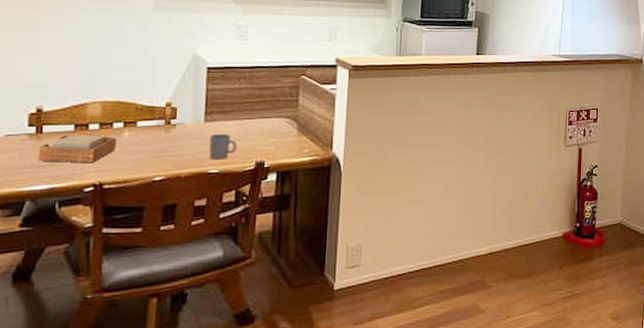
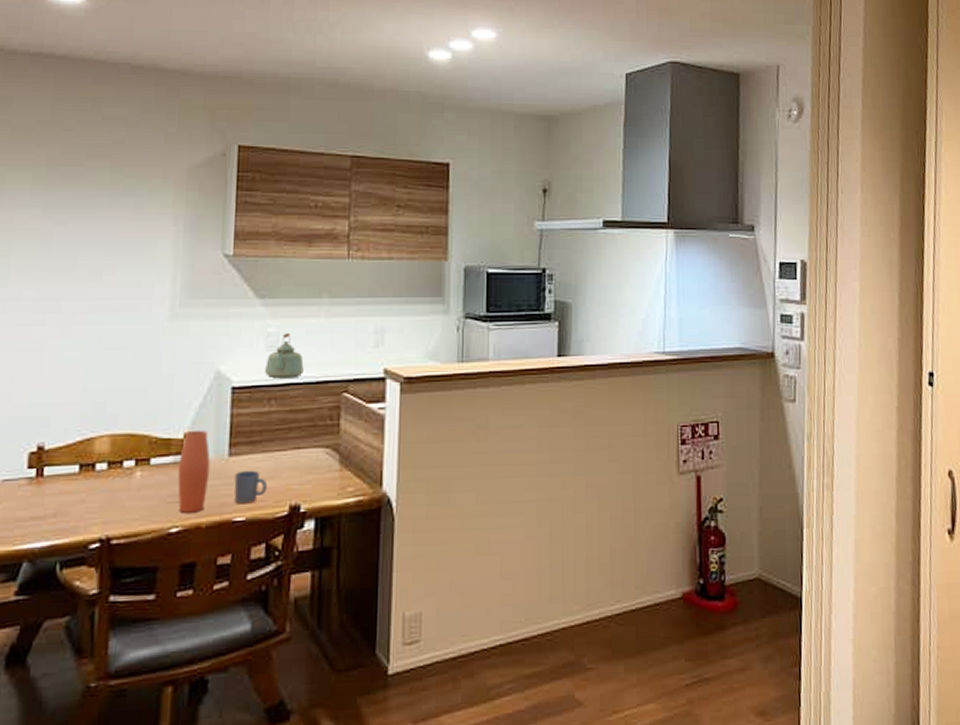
napkin holder: present [37,135,117,164] -> none [37,476,128,513]
vase: none [161,100,189,165] -> present [177,429,211,513]
kettle: none [236,25,269,63] -> present [265,332,304,379]

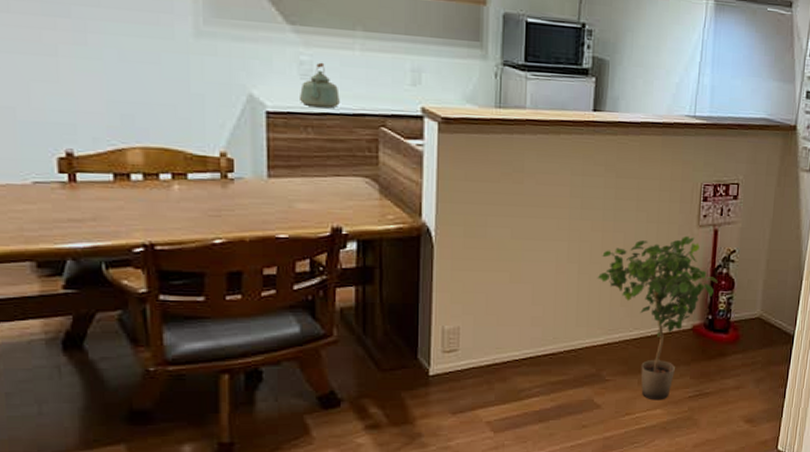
vase: present [177,429,211,513] -> none [217,150,250,227]
mug: present [234,470,268,504] -> none [275,192,309,223]
potted plant: none [571,485,706,692] -> present [597,235,718,400]

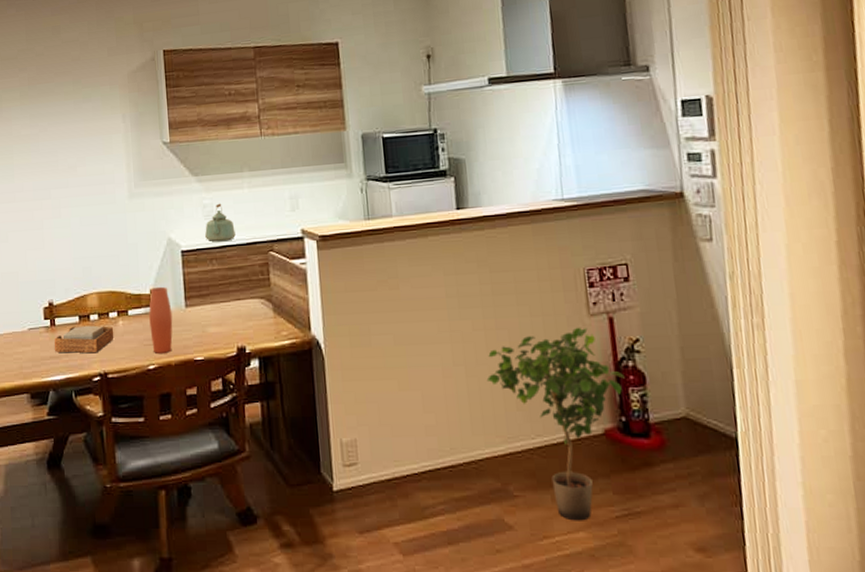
napkin holder: none [74,185,166,220] -> present [54,325,114,354]
vase: none [217,150,250,227] -> present [149,286,173,353]

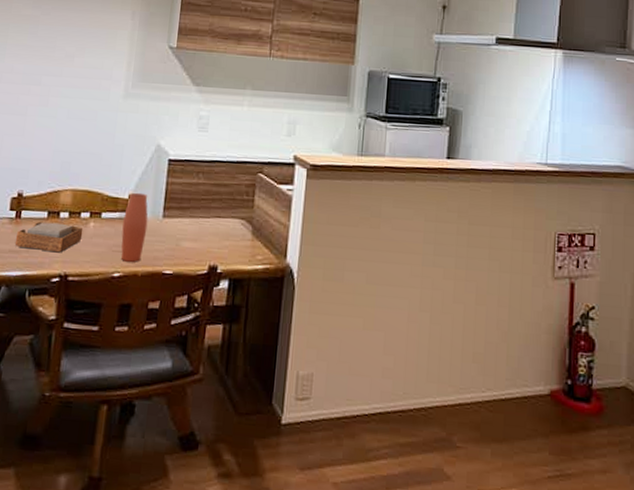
kettle: present [205,203,236,242] -> none [196,117,228,157]
potted plant: present [486,327,625,521] -> none [448,288,577,478]

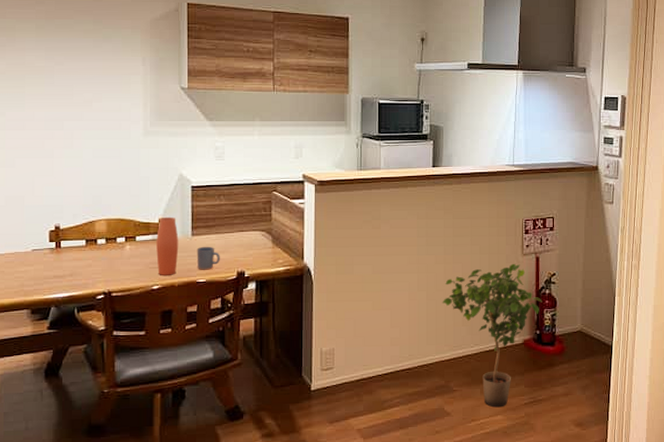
napkin holder: present [15,221,83,253] -> none [58,248,121,274]
mug: none [165,231,193,260] -> present [196,246,221,270]
potted plant: none [448,288,577,478] -> present [442,263,542,408]

